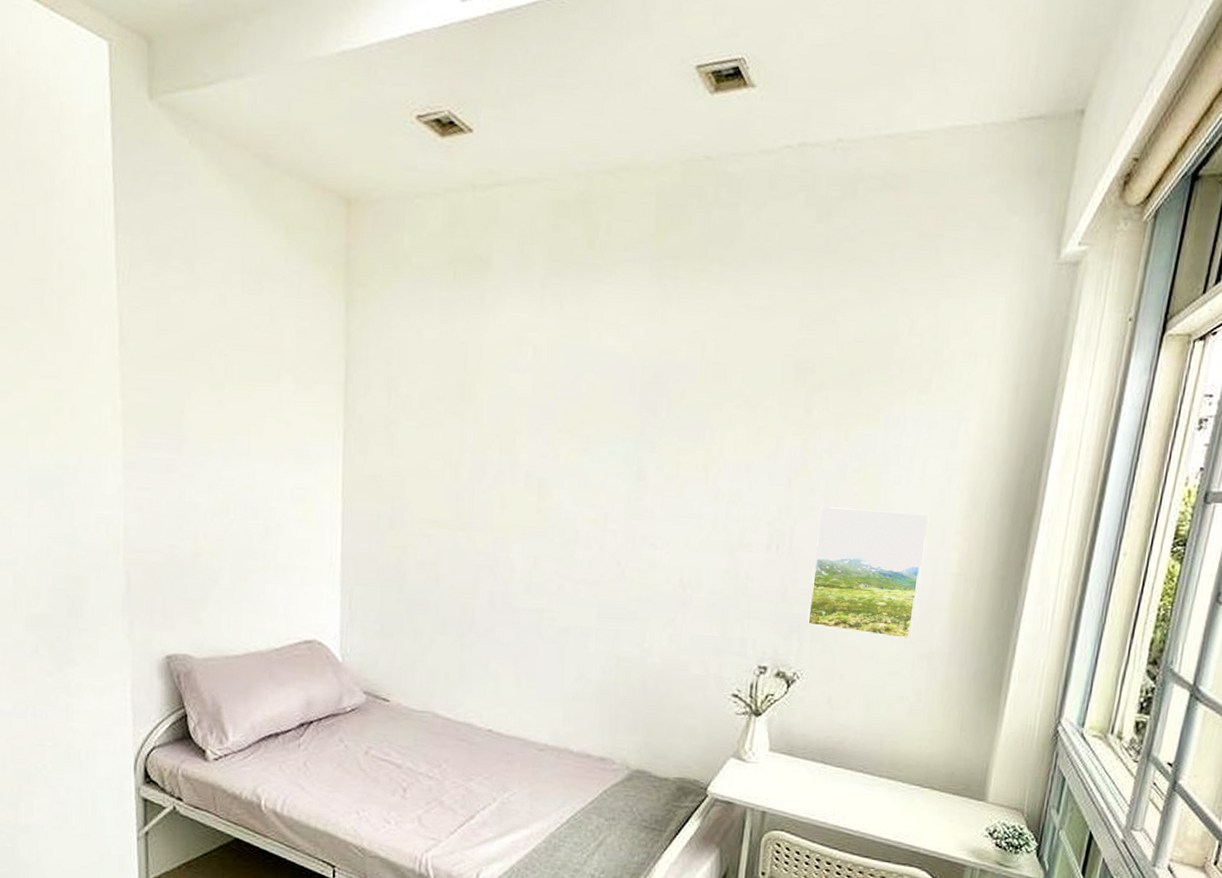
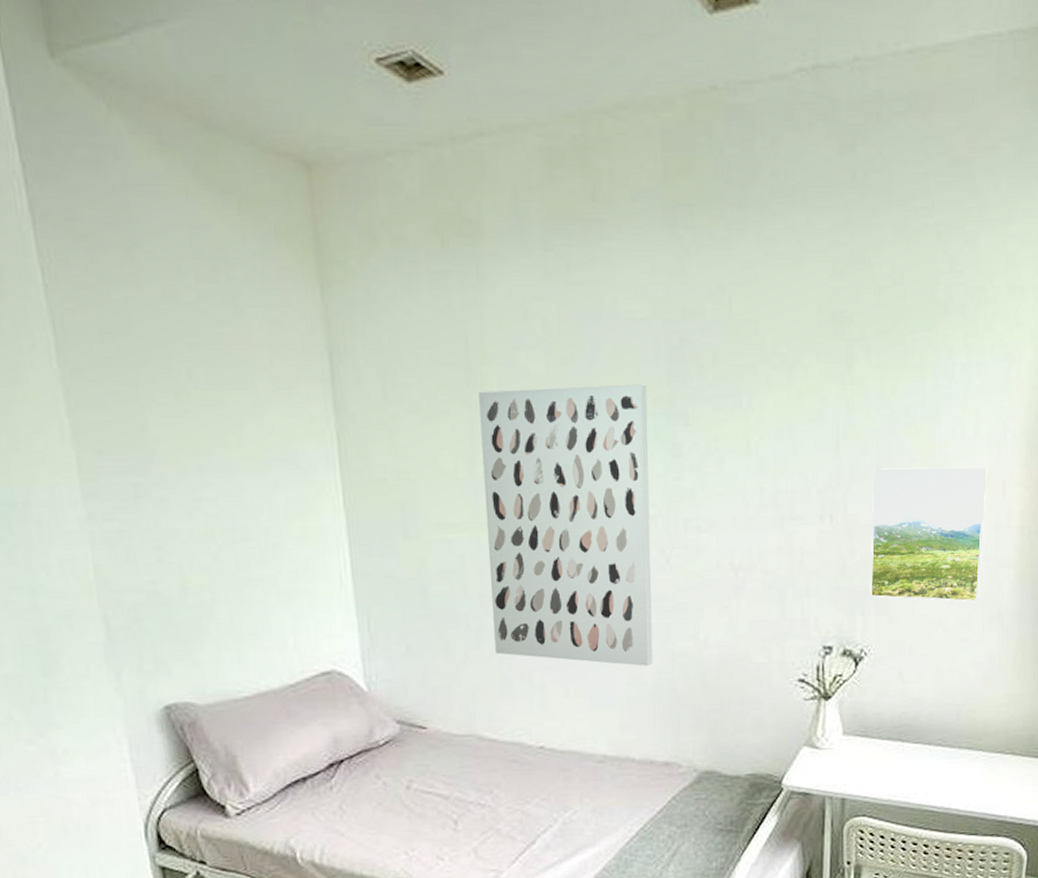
wall art: none [458,406,620,667] -> present [479,384,653,666]

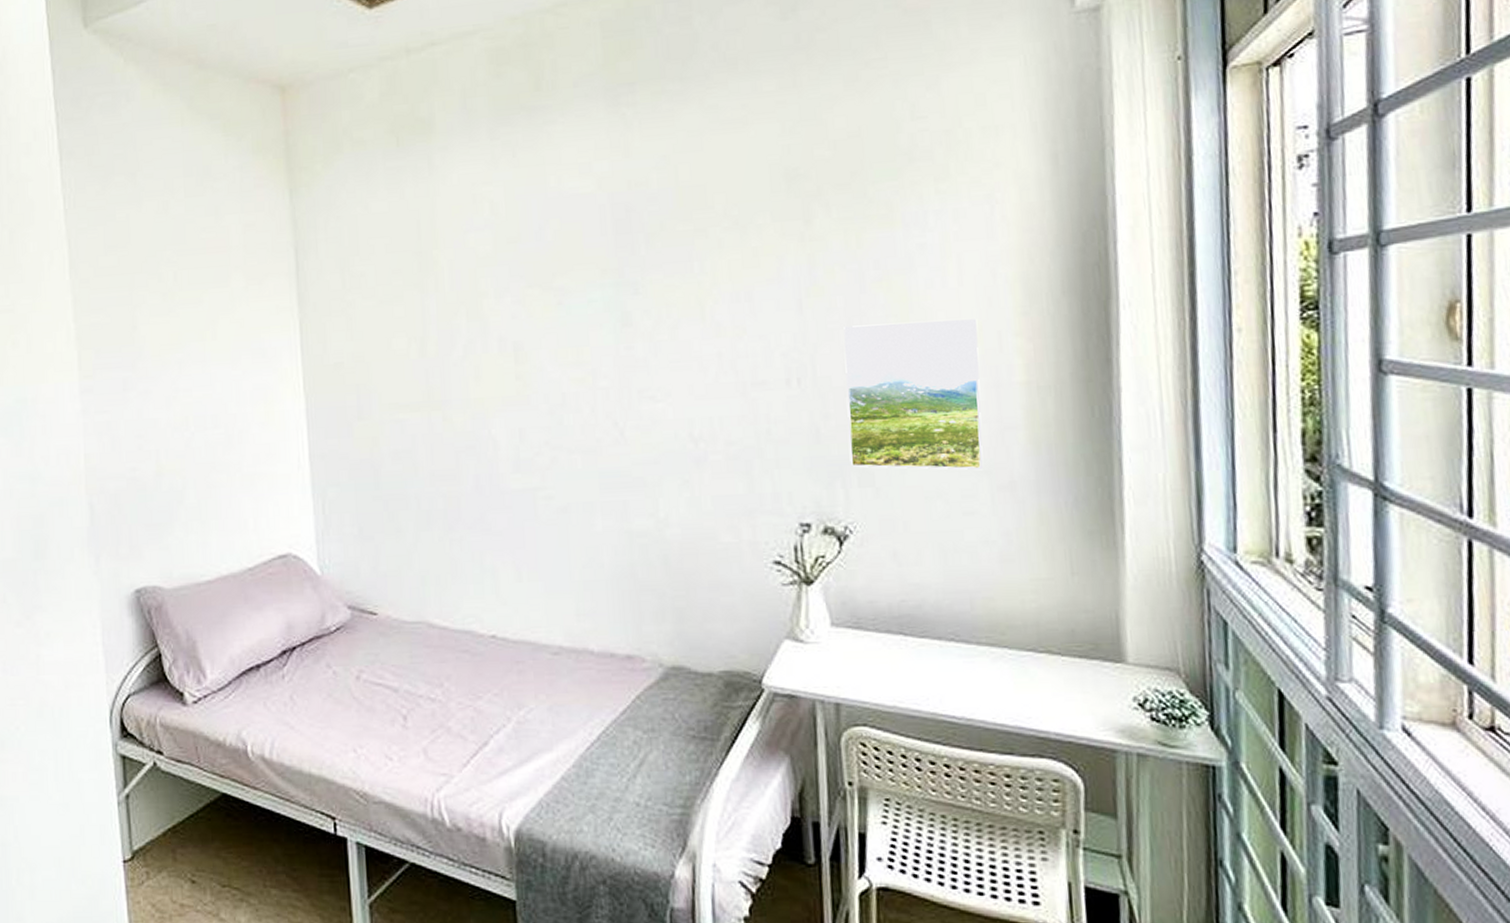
wall art: present [479,384,653,666] -> none [430,256,610,547]

